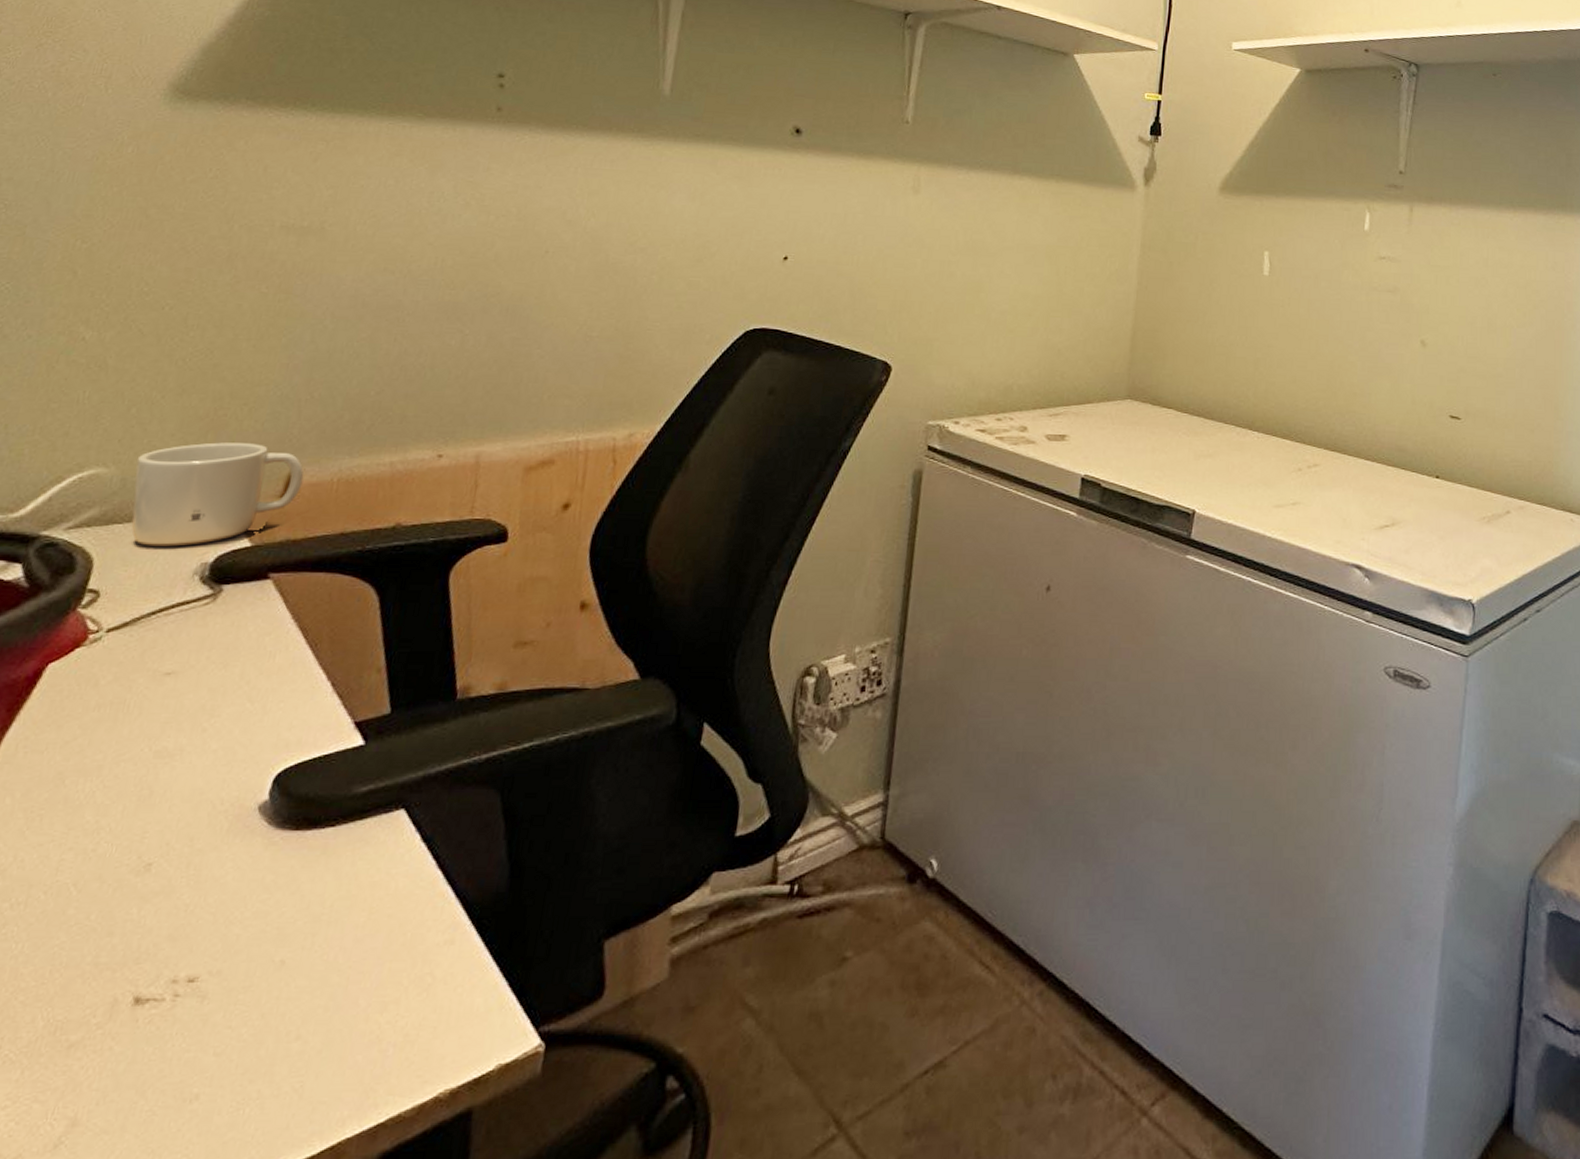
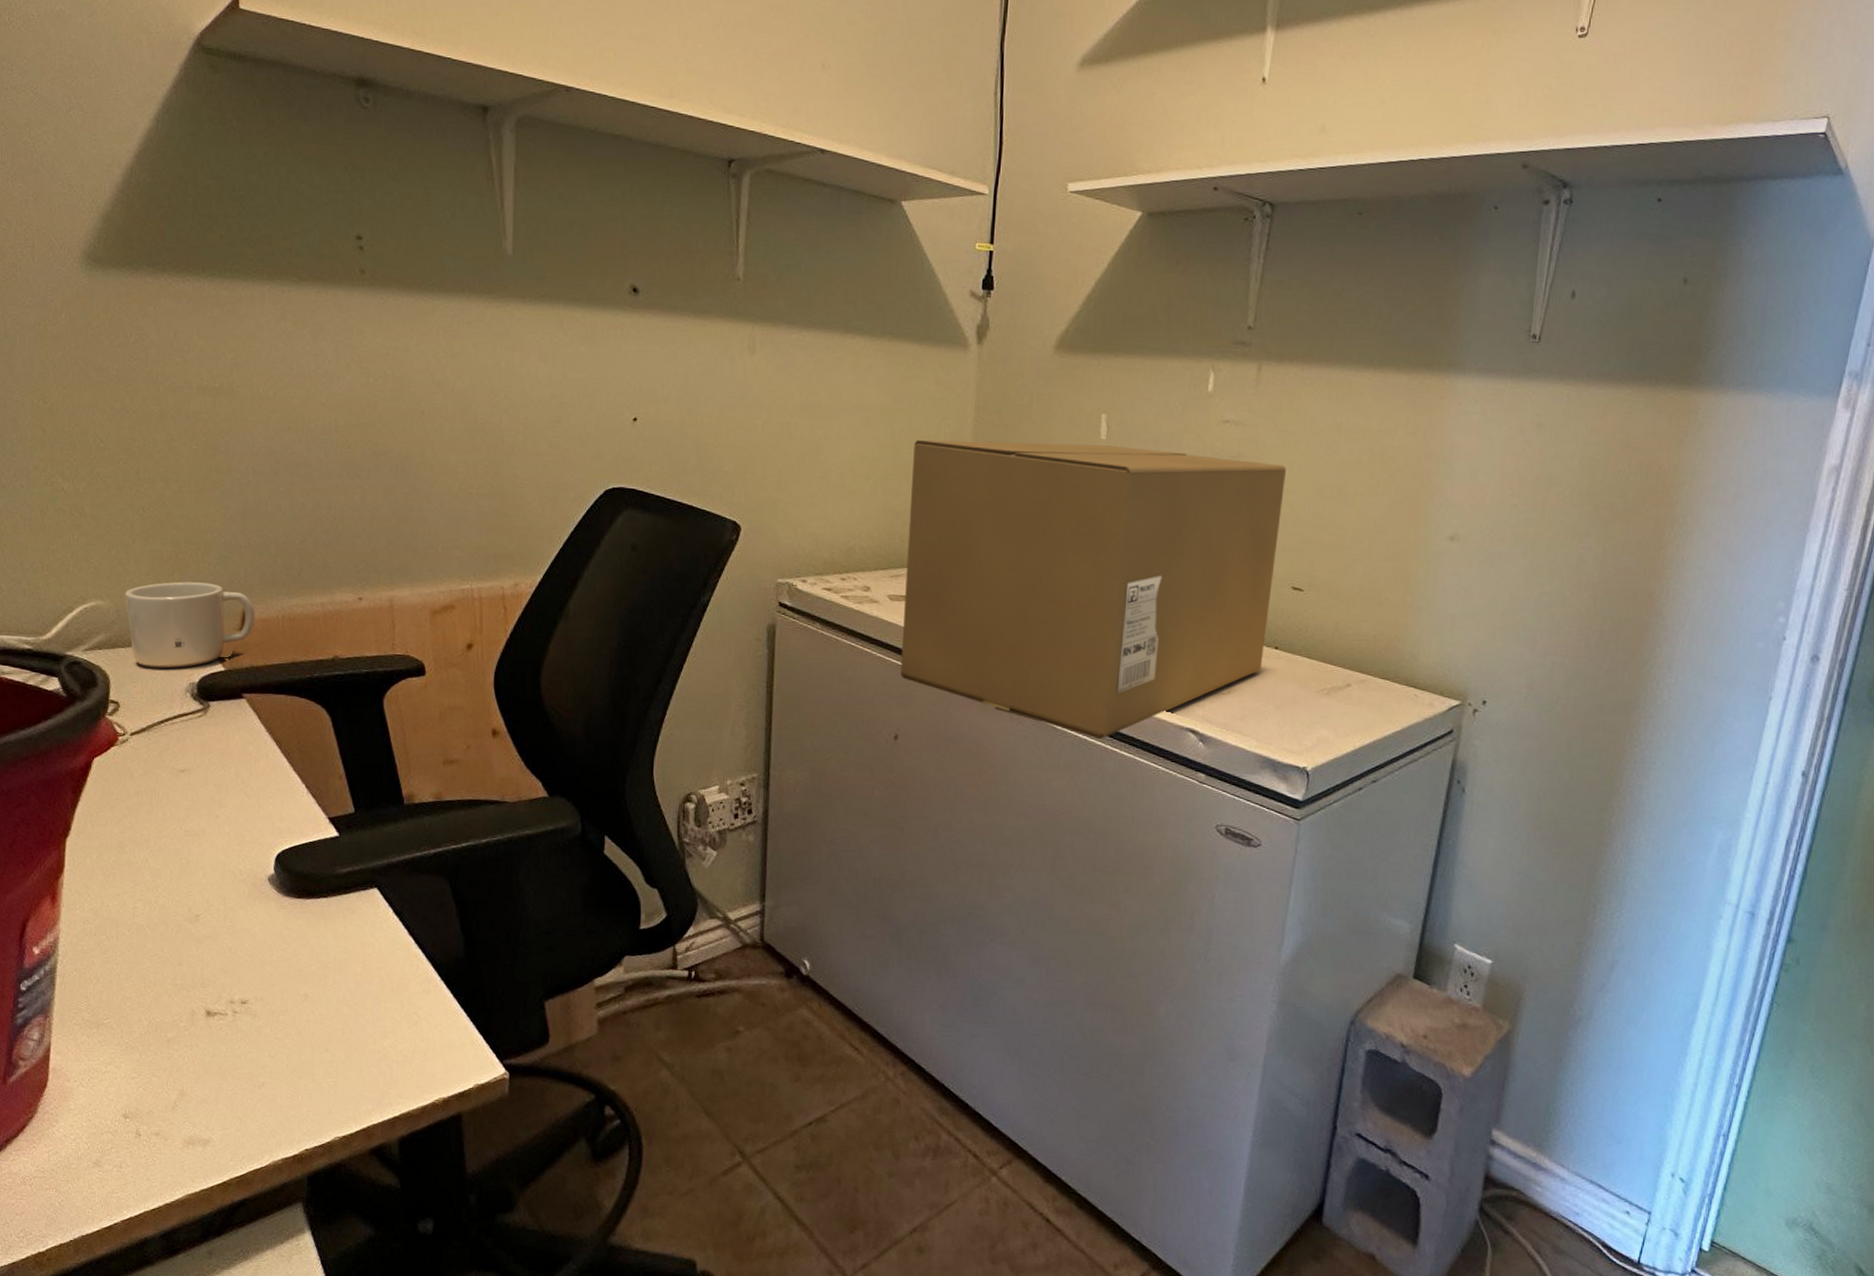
box: none [1055,277,1439,581] -> present [900,439,1286,740]

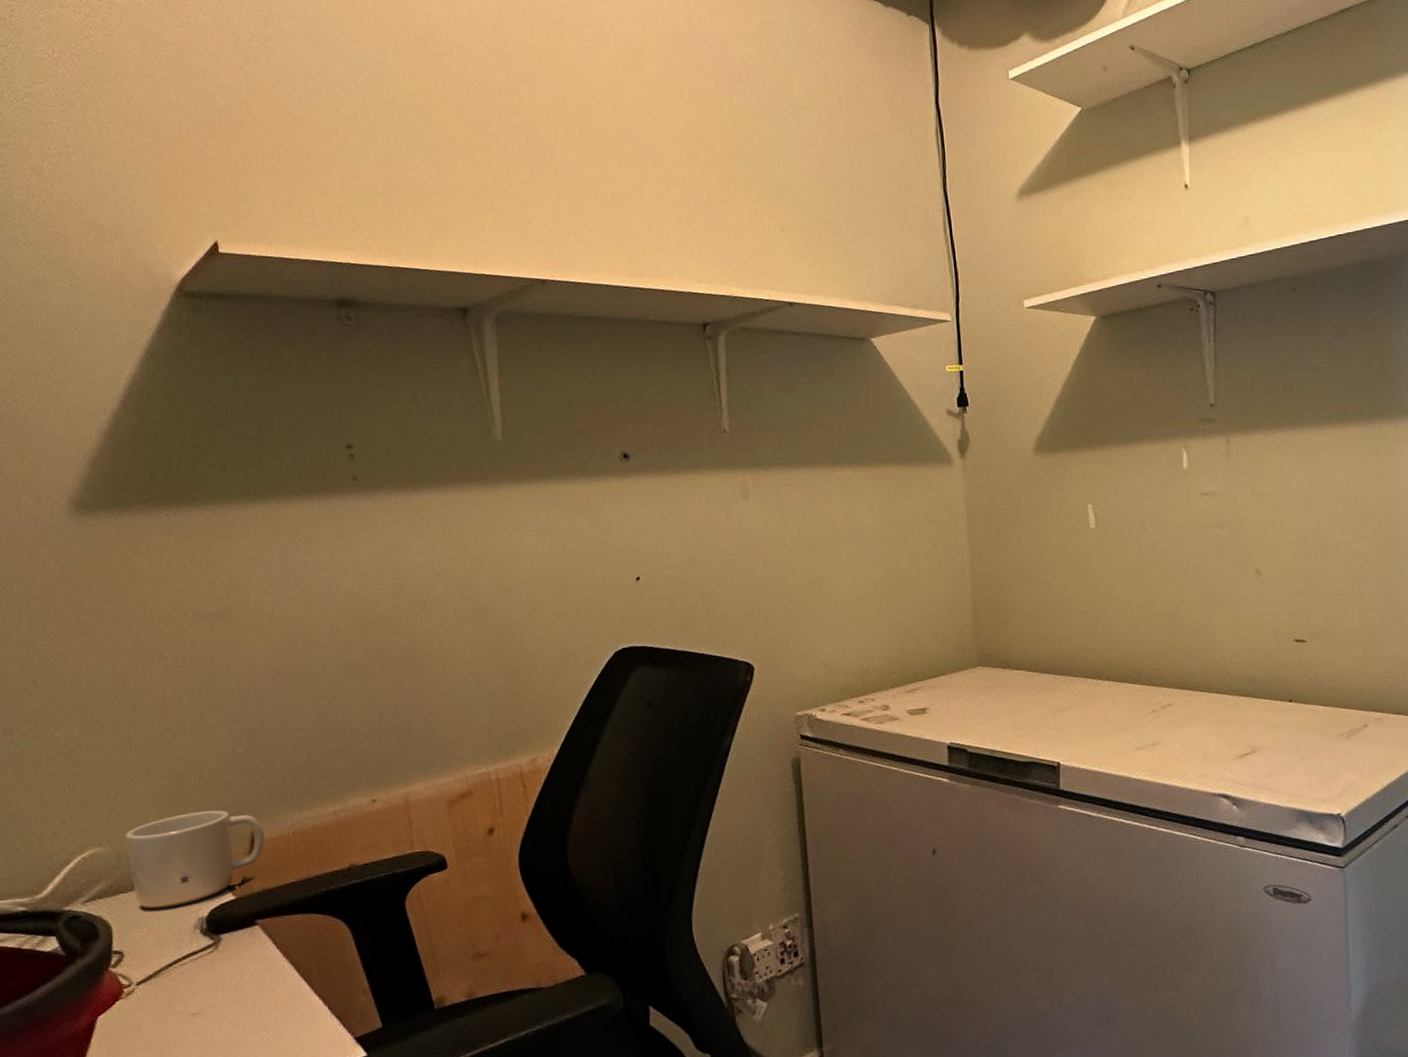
box: present [900,439,1286,740] -> none [913,526,1280,820]

